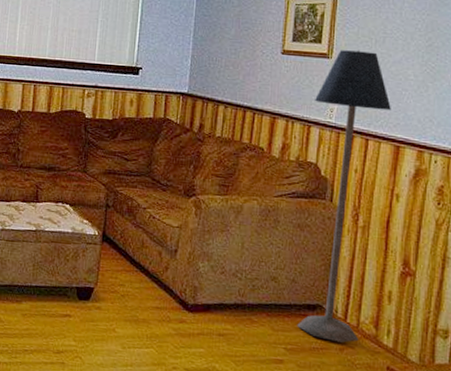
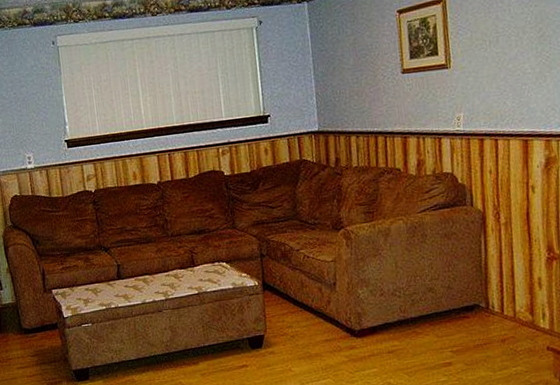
floor lamp: present [297,50,391,343] -> none [441,53,518,335]

